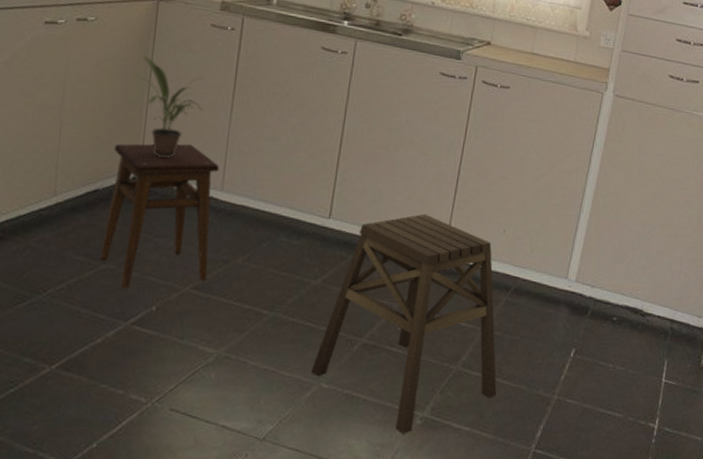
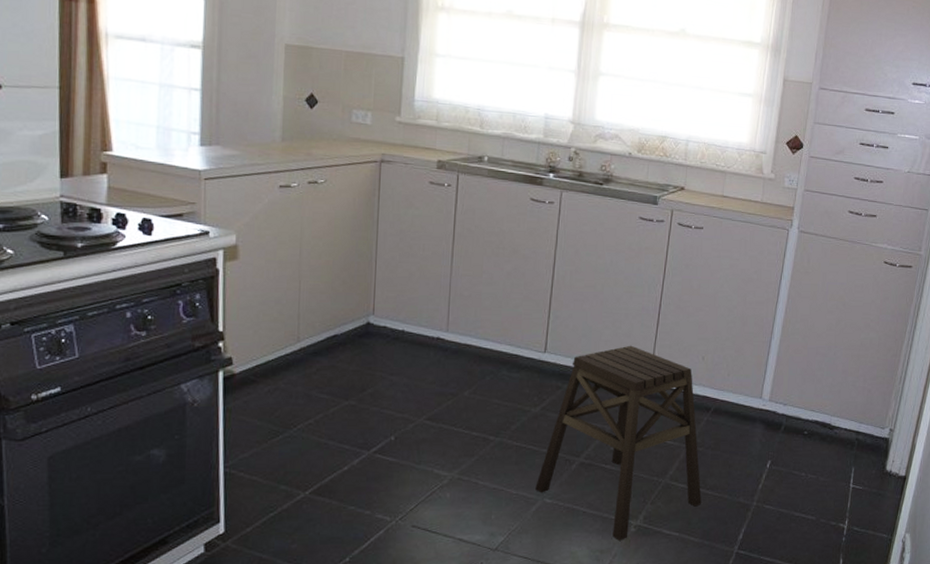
stool: present [99,143,220,288] -> none [342,291,444,422]
potted plant: present [134,55,204,158] -> none [363,212,427,304]

